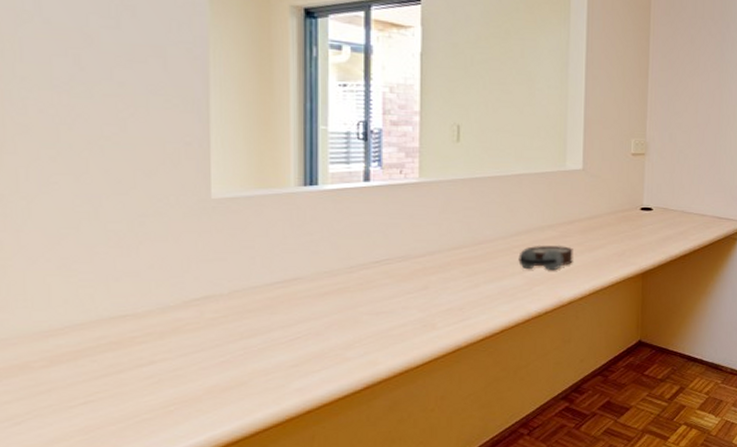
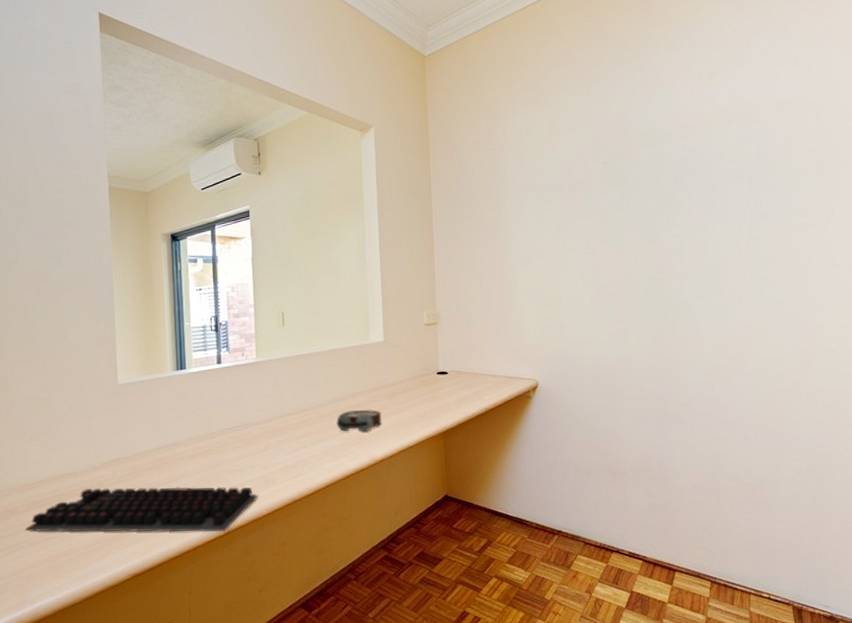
computer keyboard: none [46,332,411,394] -> present [25,486,258,533]

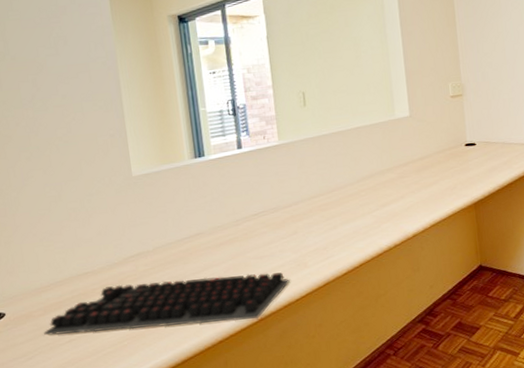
alarm clock: present [336,410,382,432] -> none [366,185,412,210]

